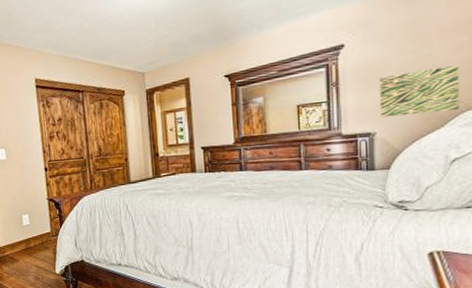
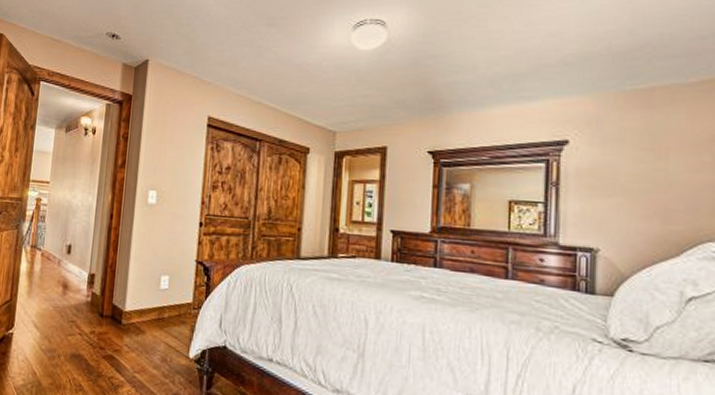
wall art: present [379,64,460,118] -> none [605,185,700,240]

